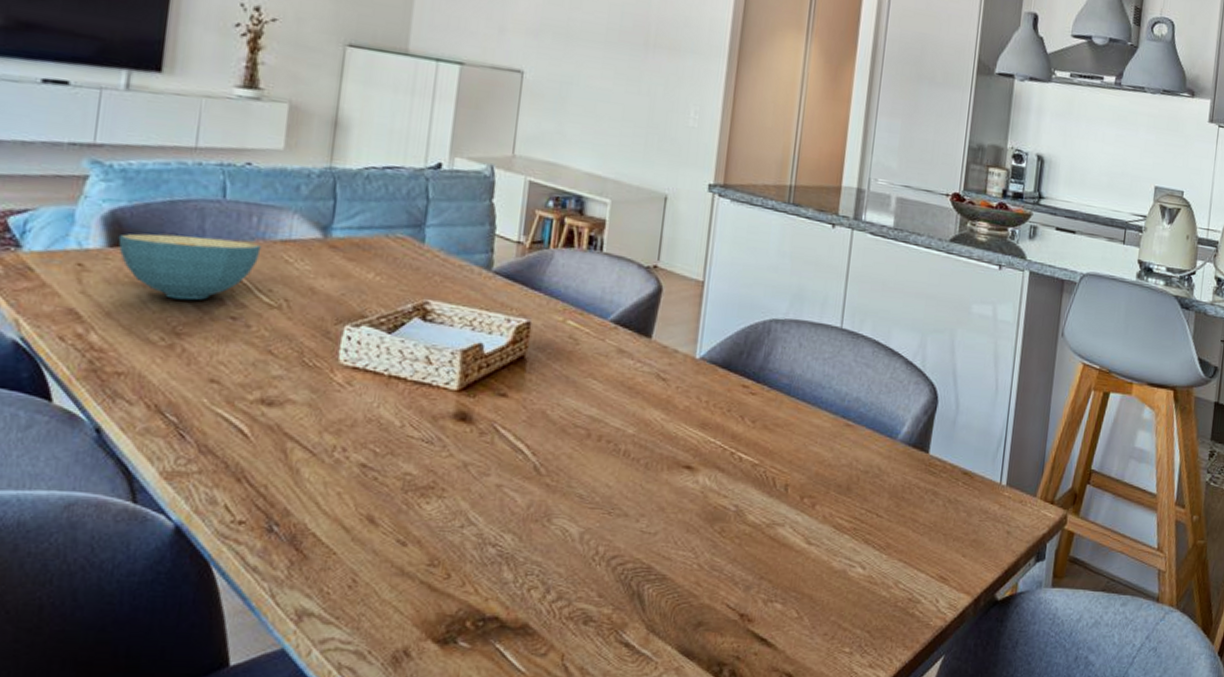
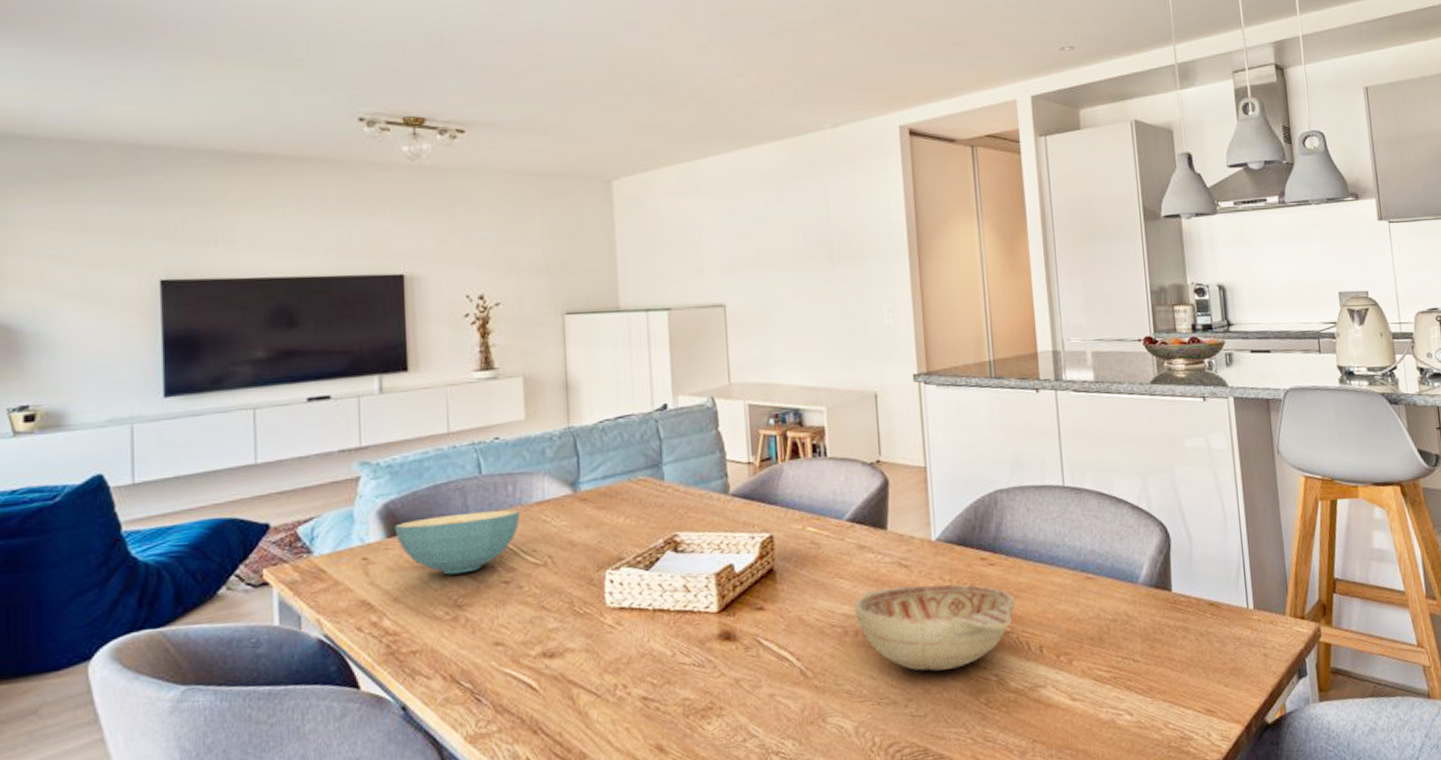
decorative bowl: none [601,397,770,492] -> present [853,584,1016,671]

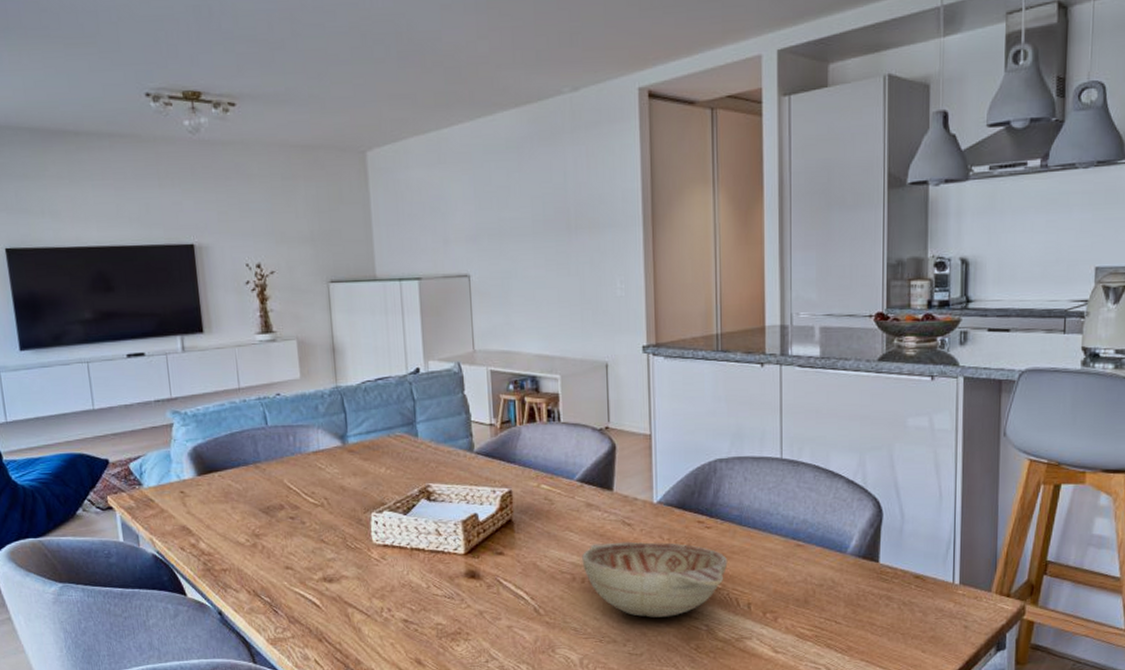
cereal bowl: present [394,510,520,575] -> none [202,457,301,509]

